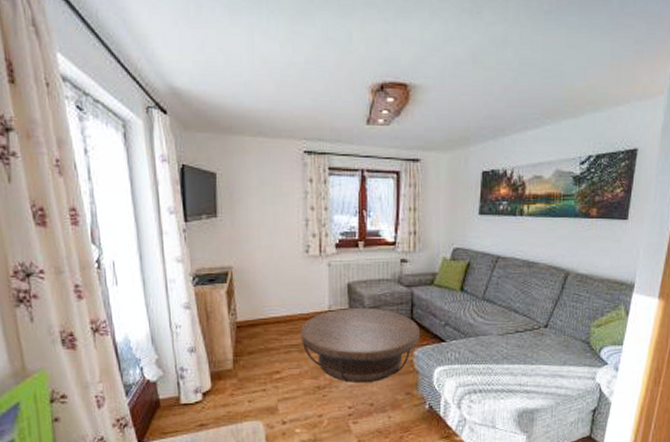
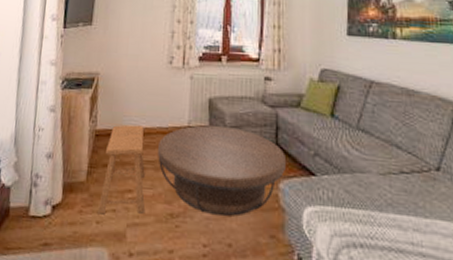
stool: none [248,314,294,395] -> present [98,124,146,215]

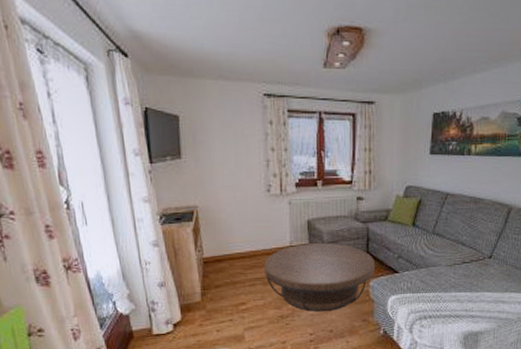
stool: present [98,124,146,215] -> none [216,250,259,325]

